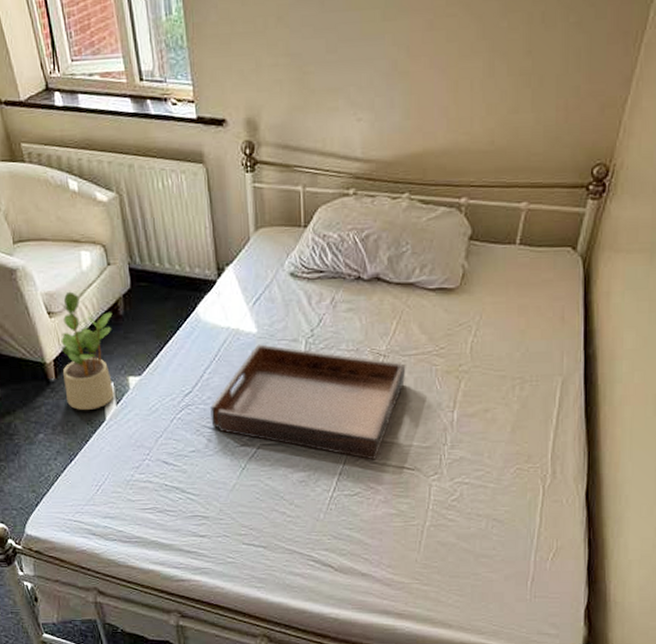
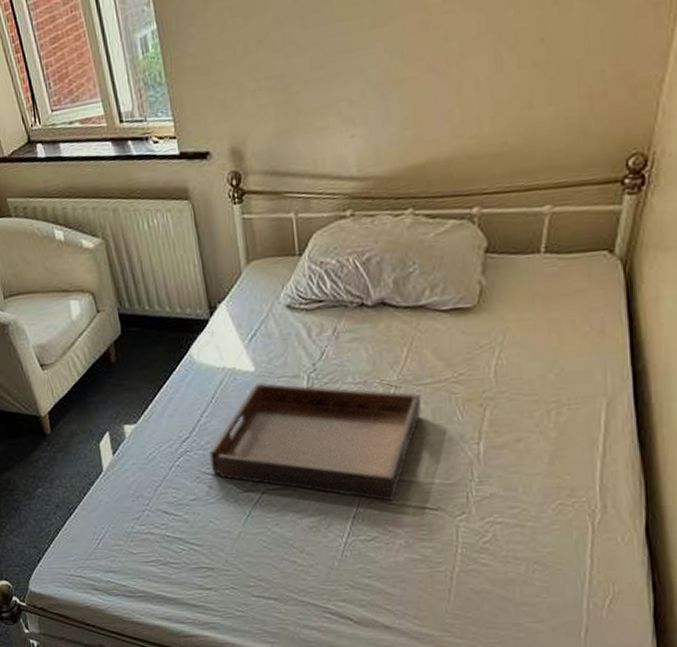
potted plant: present [61,291,114,410] -> none [54,342,111,462]

